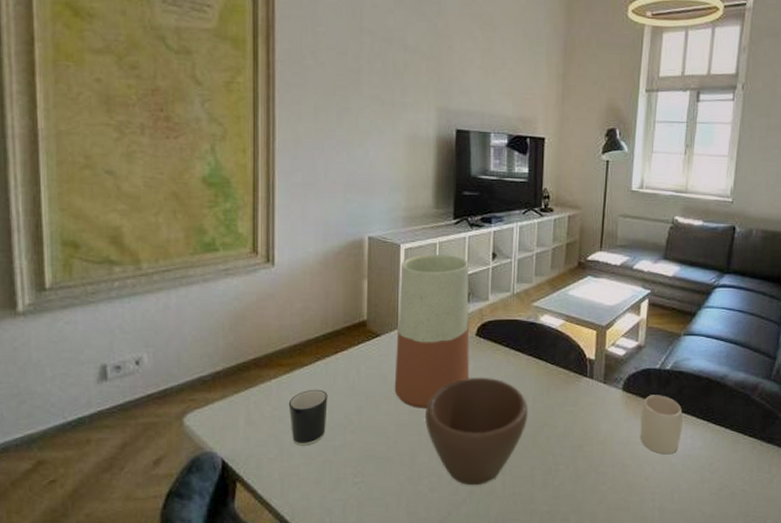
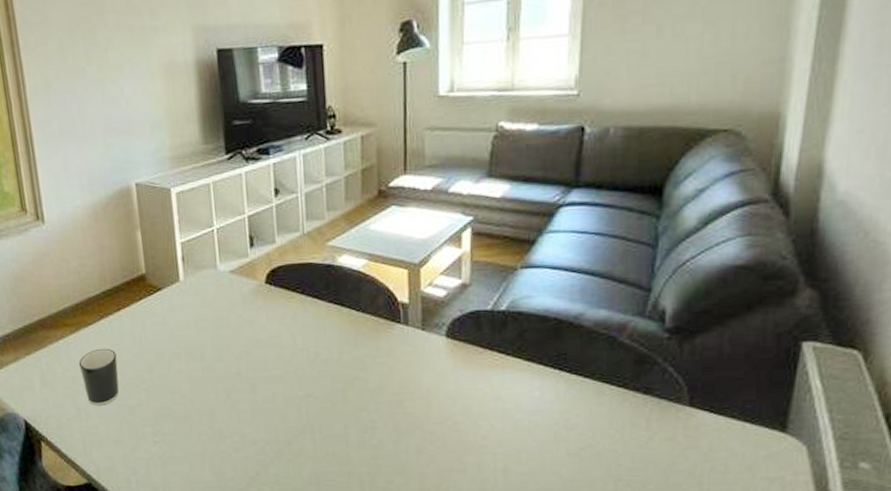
vase: present [394,254,470,408] -> none [173,195,263,365]
bowl: present [425,377,529,485] -> none [219,328,335,444]
mug: present [640,395,683,455] -> none [471,341,526,410]

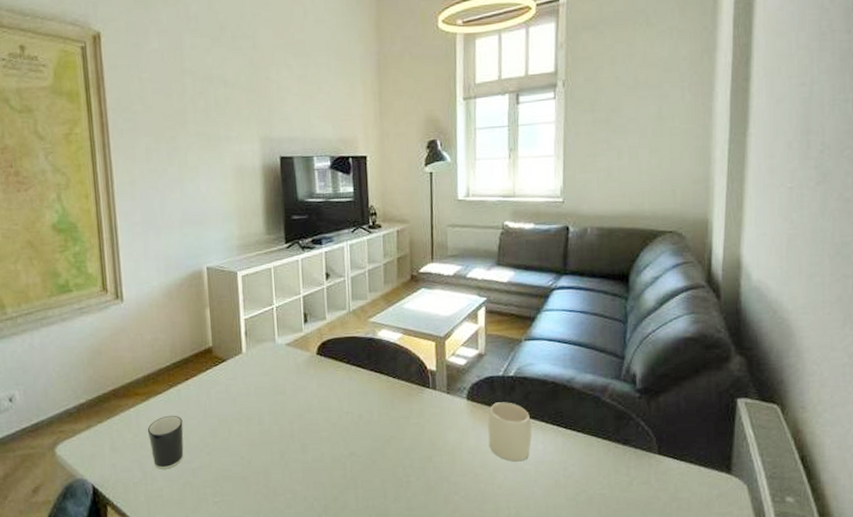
mug: none [471,341,526,410] -> present [488,402,532,462]

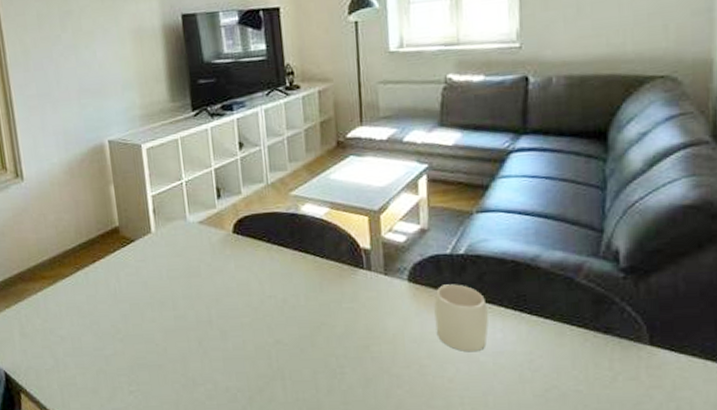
mug: present [147,415,184,469] -> none [56,299,96,356]

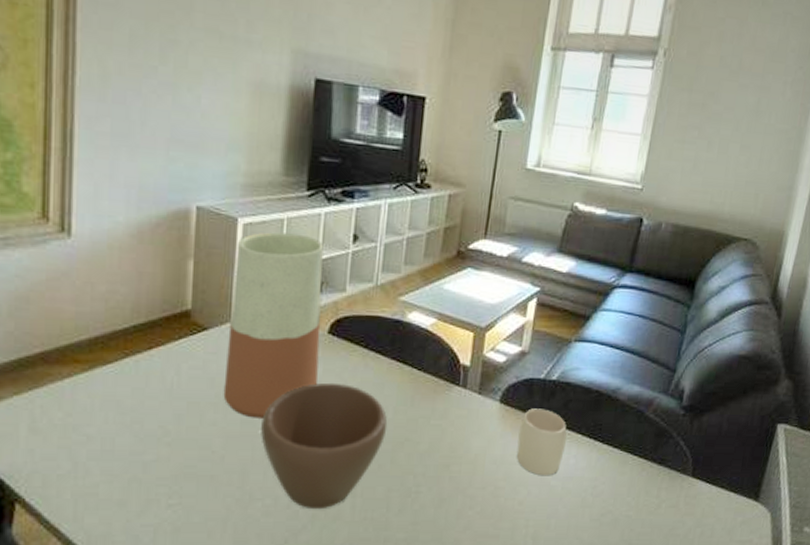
vase: none [144,149,231,313] -> present [223,232,324,418]
bowl: none [191,276,302,391] -> present [261,382,388,508]

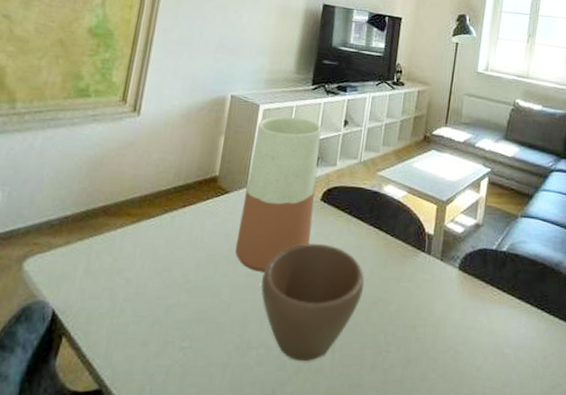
mug: present [517,408,567,476] -> none [474,276,517,344]

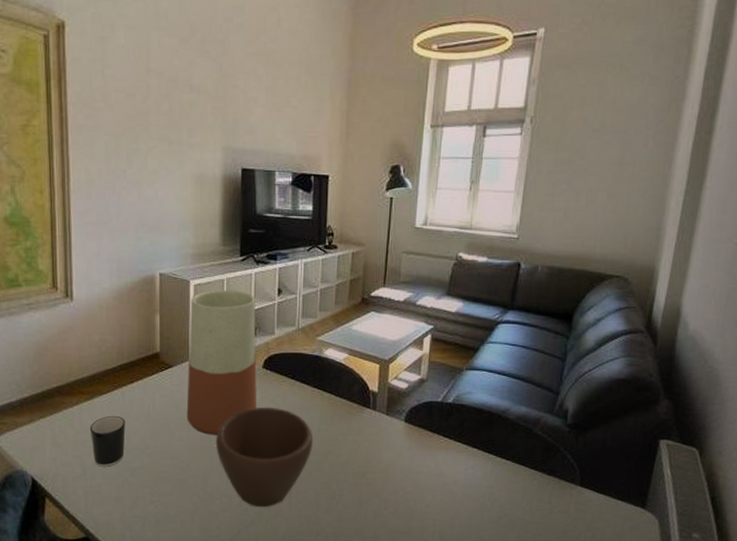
mug: none [126,242,170,303] -> present [89,415,126,467]

